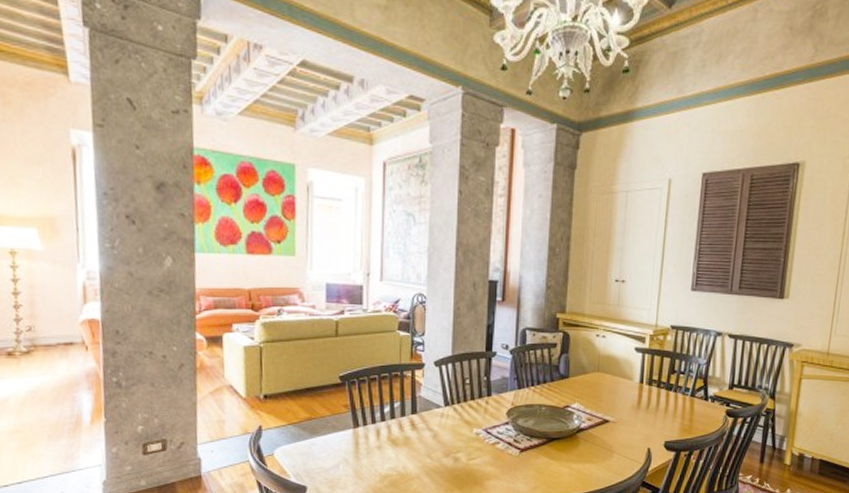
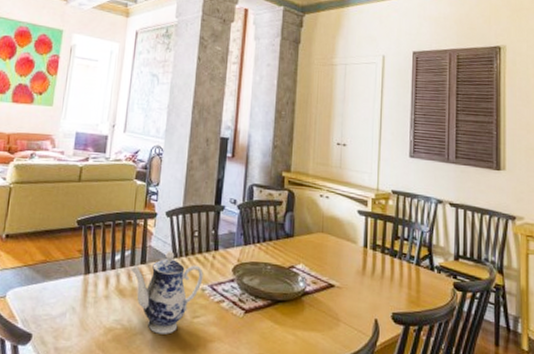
teapot: none [401,399,477,477] -> present [130,250,203,334]

